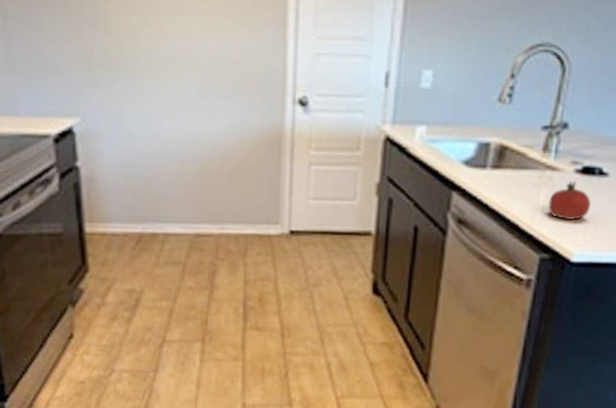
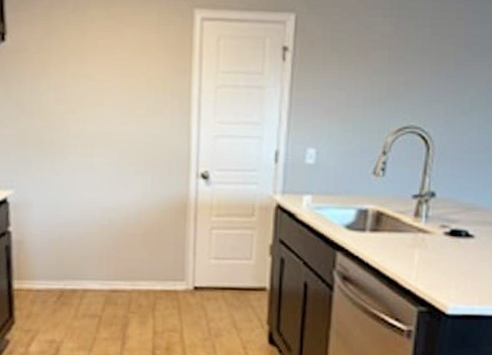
fruit: present [548,181,591,221] -> none [422,242,460,277]

